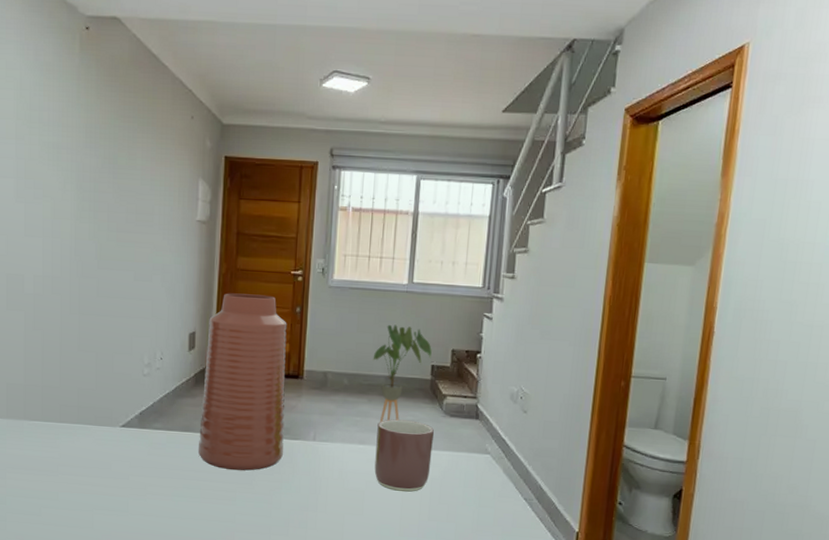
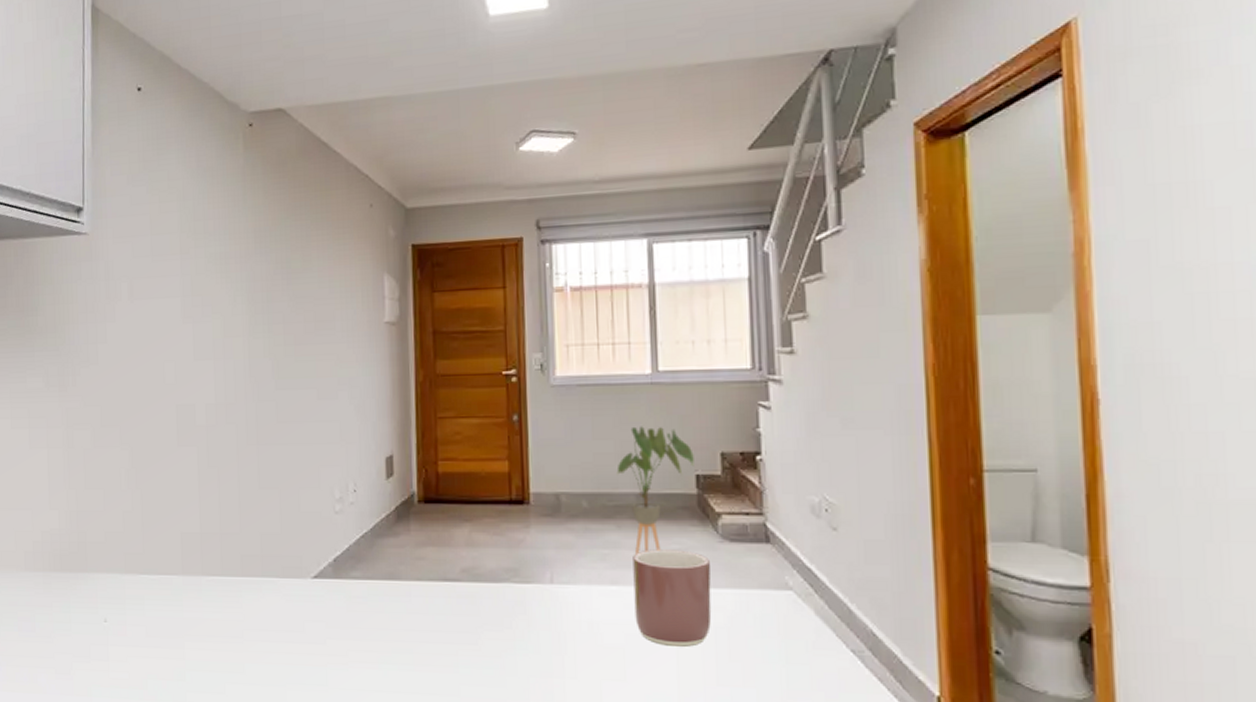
vase: present [197,293,287,471] -> none [406,403,514,627]

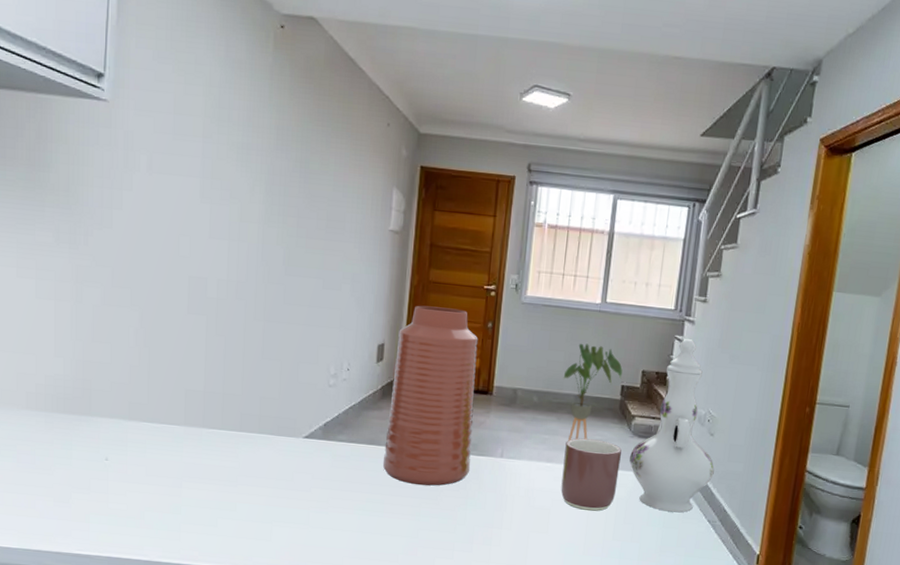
vase: none [406,403,514,627] -> present [382,305,478,486]
ewer: none [721,403,848,642] -> present [629,338,715,513]

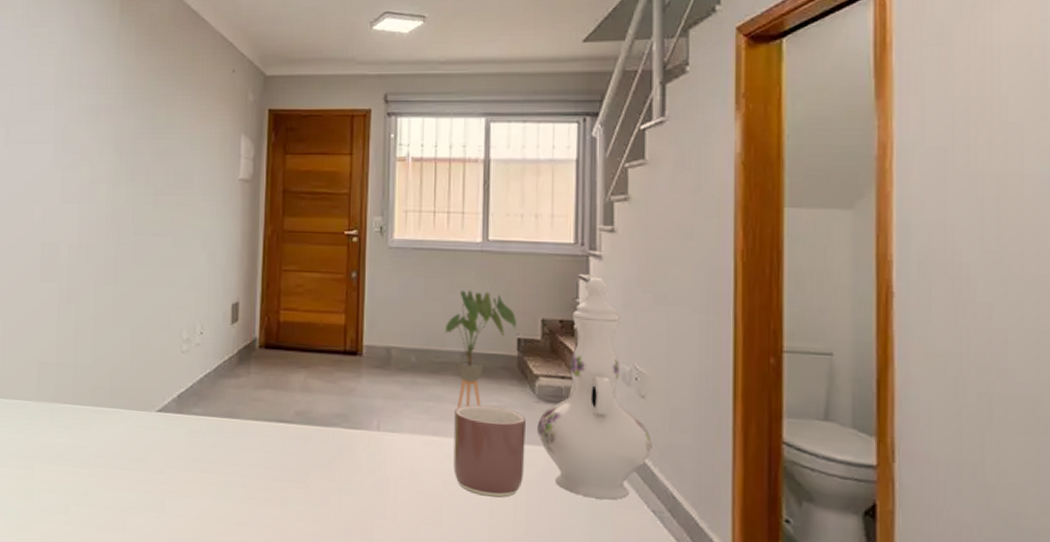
vase: present [382,305,478,486] -> none [242,257,343,466]

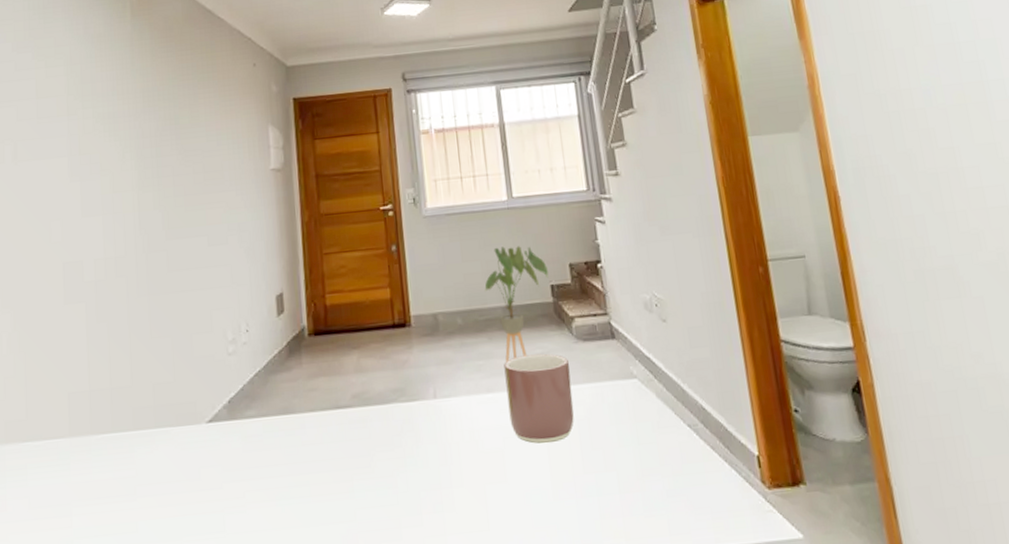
ewer: present [536,276,652,500] -> none [578,217,679,425]

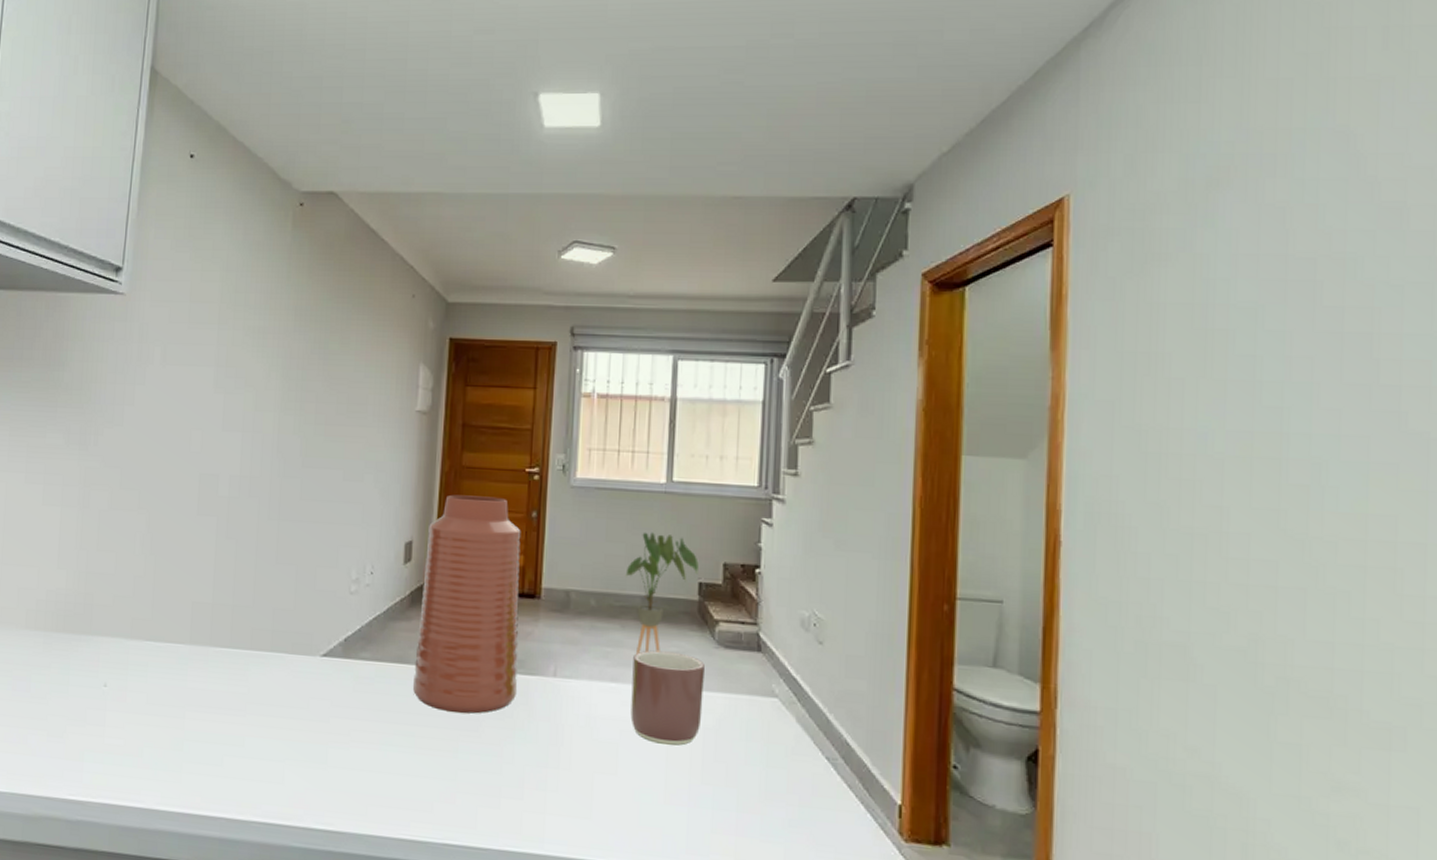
vase: none [296,238,403,454] -> present [412,495,521,714]

